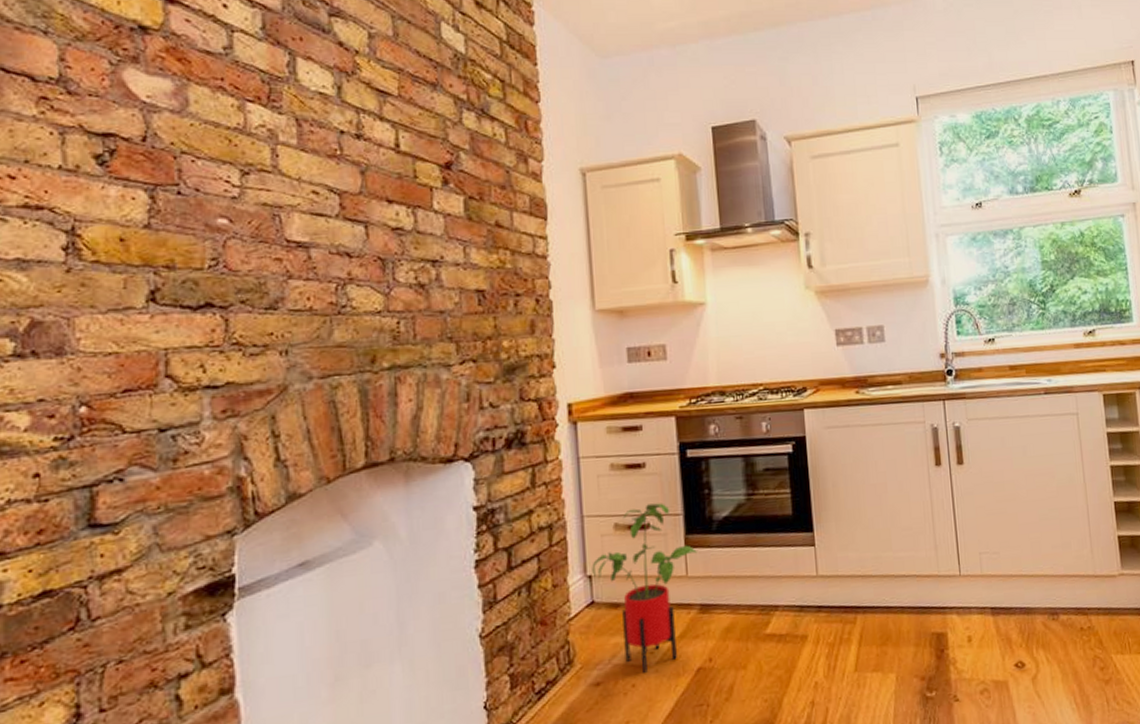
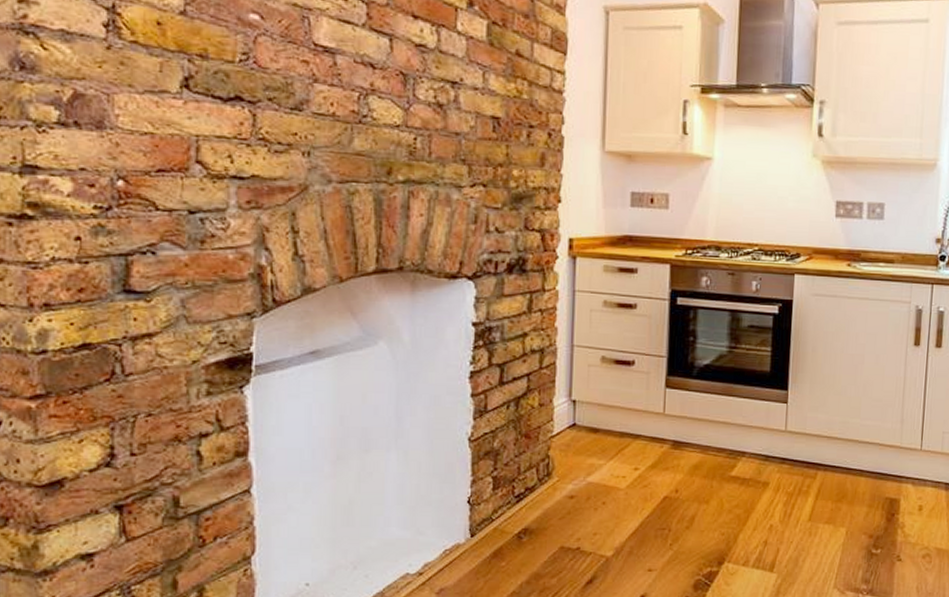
house plant: present [592,503,697,673] -> none [576,343,676,493]

